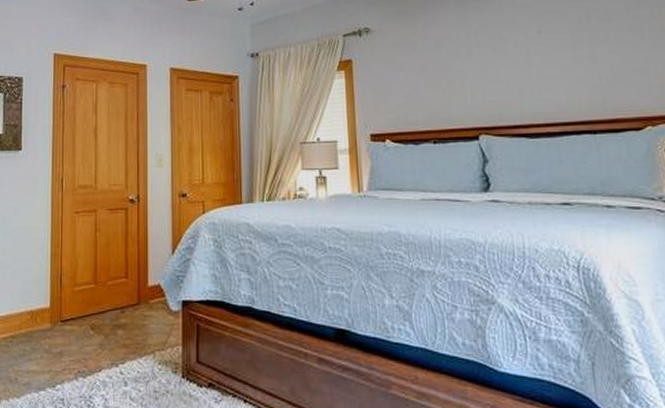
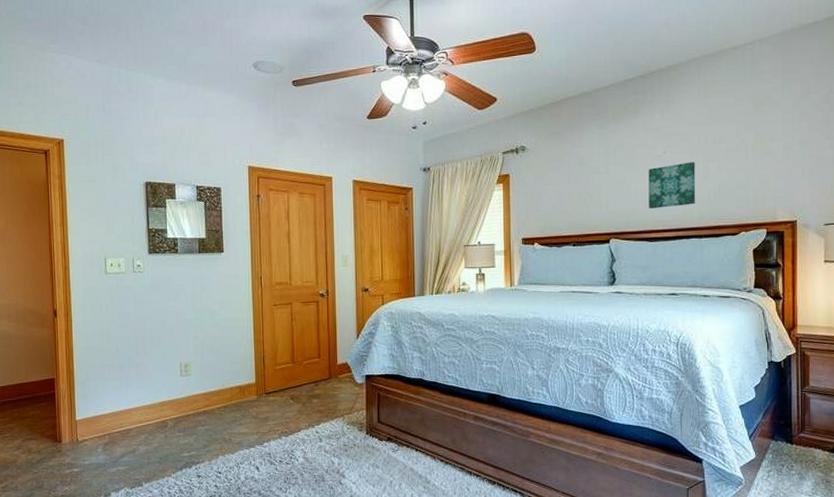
wall art: none [520,43,585,99] -> present [648,162,696,209]

